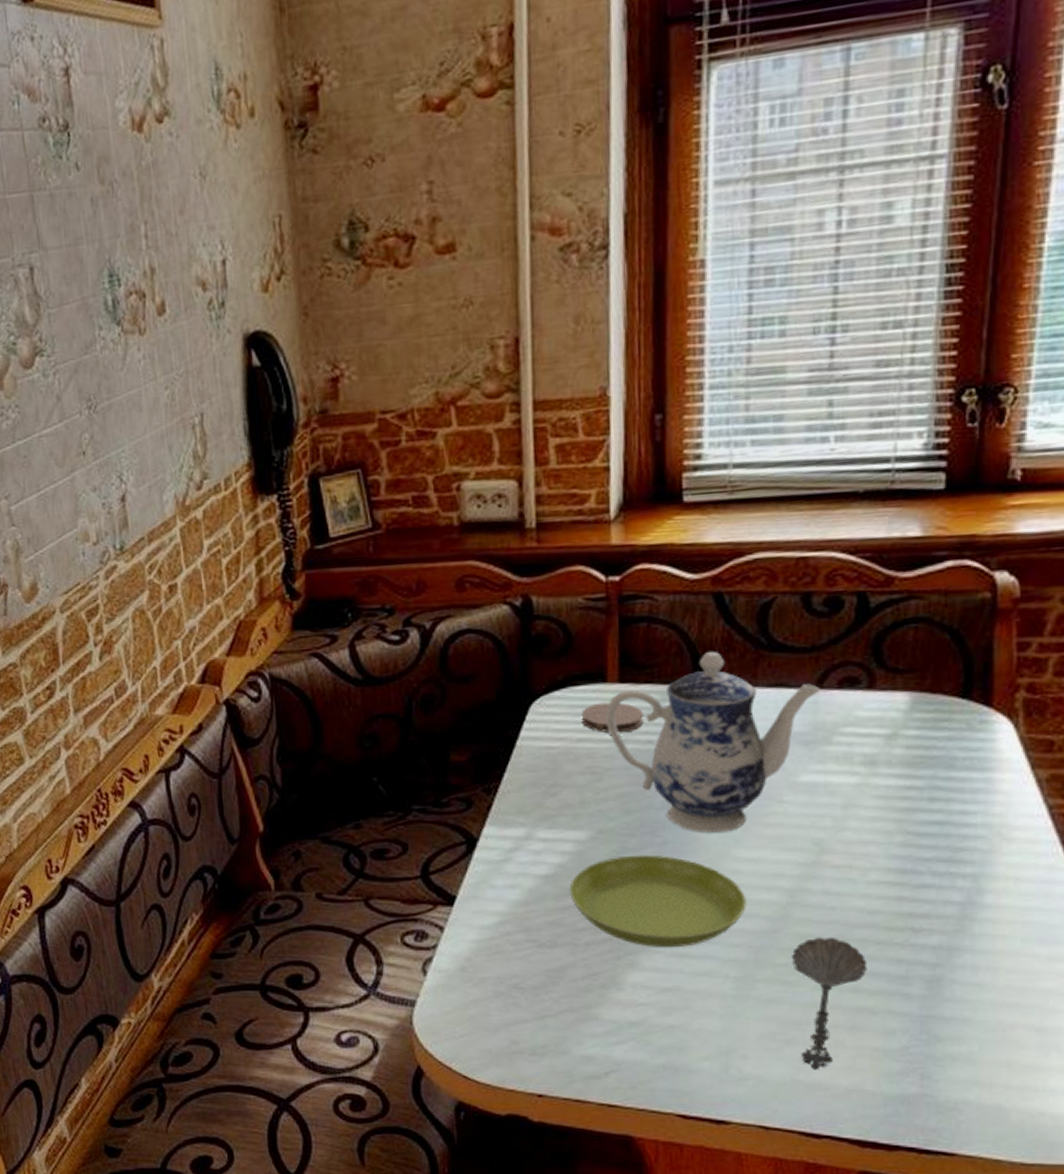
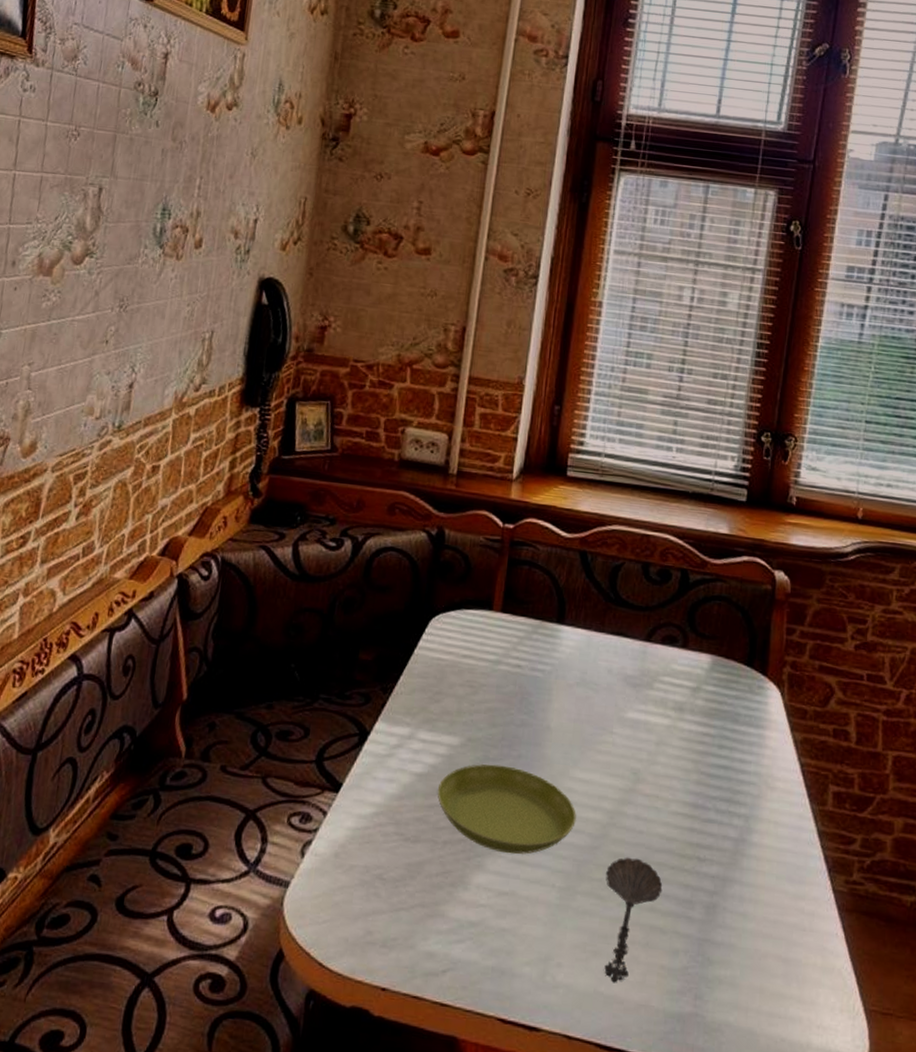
coaster: present [581,702,644,733] -> none [468,626,517,655]
teapot: present [605,651,821,833] -> none [487,597,649,754]

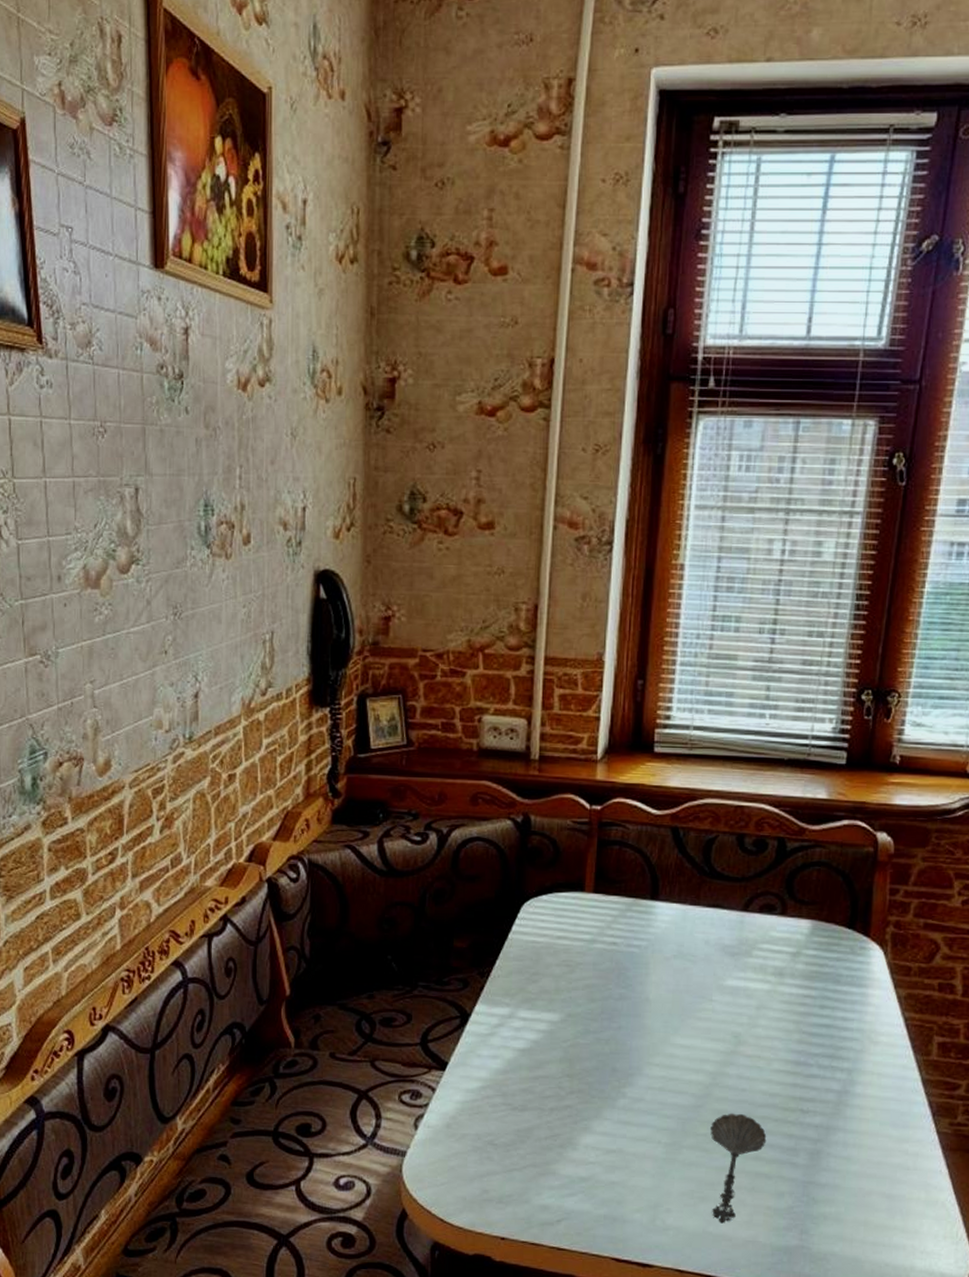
saucer: present [437,764,576,854] -> none [541,1036,679,1116]

